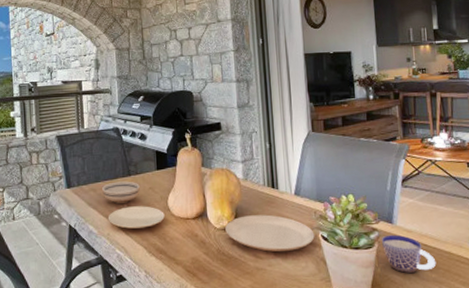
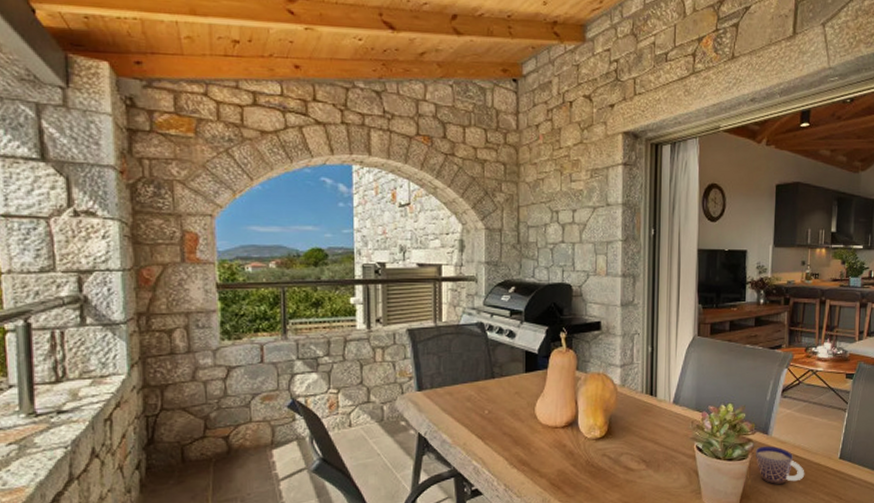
bowl: present [102,181,140,204] -> none [460,384,504,409]
plate: present [107,206,165,229] -> none [465,412,531,438]
plate: present [225,214,315,253] -> none [597,424,690,464]

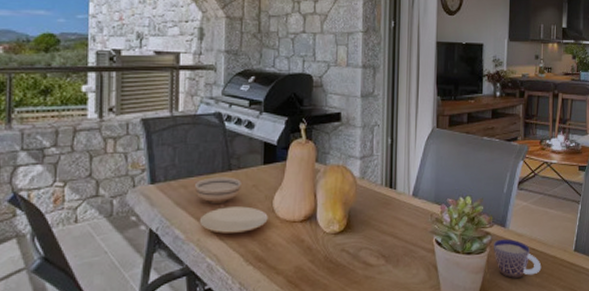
bowl: none [460,384,504,409] -> present [195,176,241,203]
plate: none [465,412,531,438] -> present [199,206,268,234]

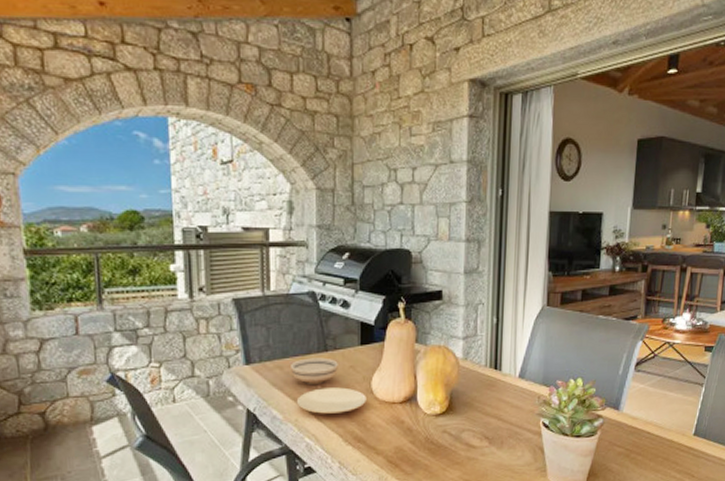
cup: present [493,239,542,279] -> none [604,422,657,463]

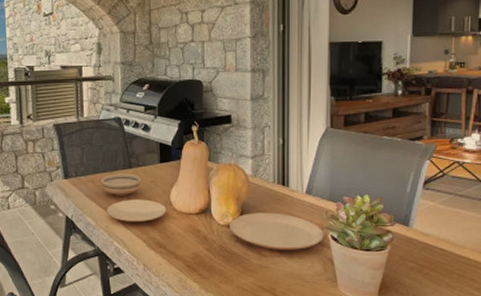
plate: none [437,399,535,441] -> present [230,213,324,251]

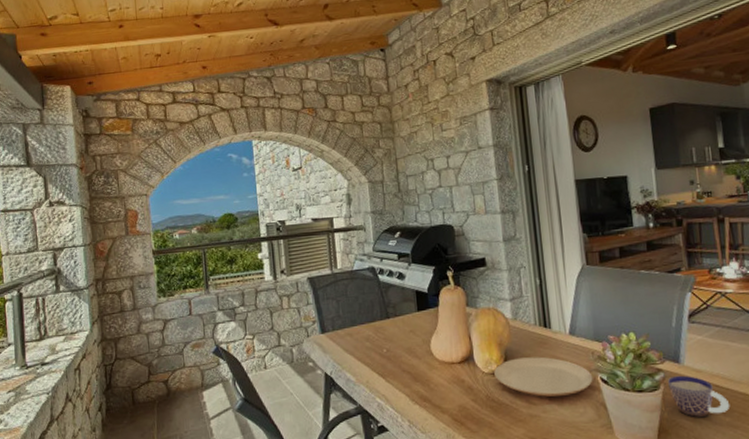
bowl: present [101,173,141,196] -> none [359,324,400,349]
plate: present [106,199,166,222] -> none [366,350,428,376]
cup: none [394,237,451,277] -> present [667,375,730,418]

